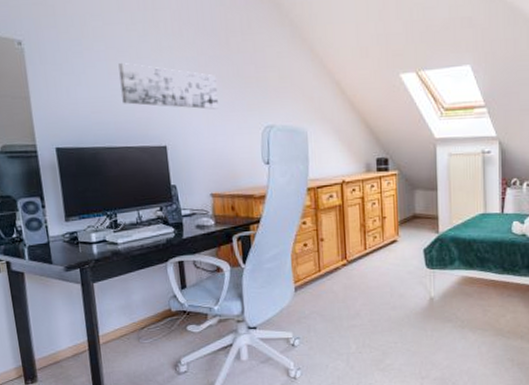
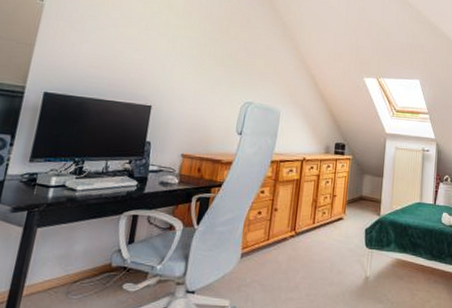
wall art: present [118,62,219,110] -> none [121,30,211,82]

